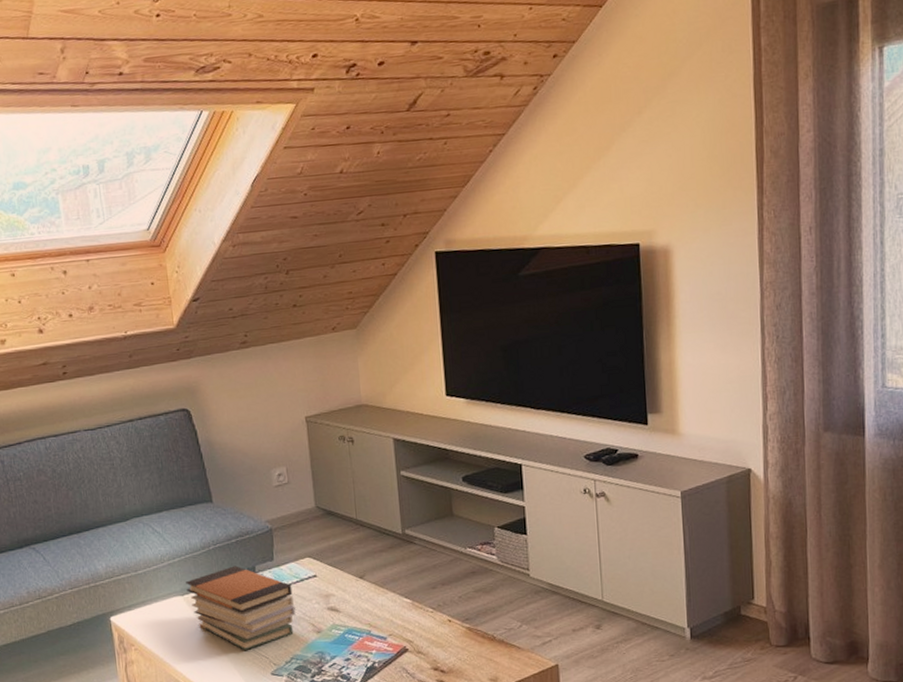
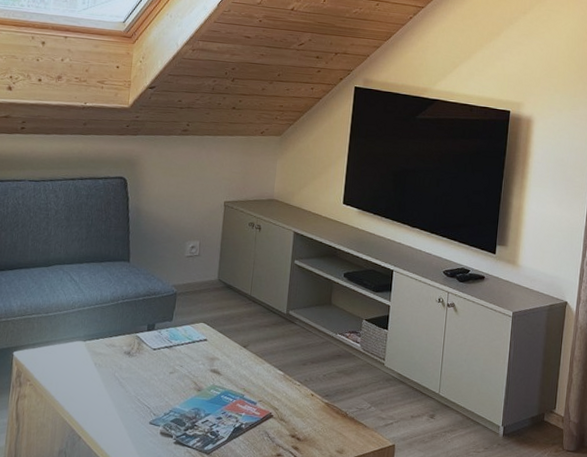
book stack: present [186,565,296,651] -> none [89,321,184,399]

